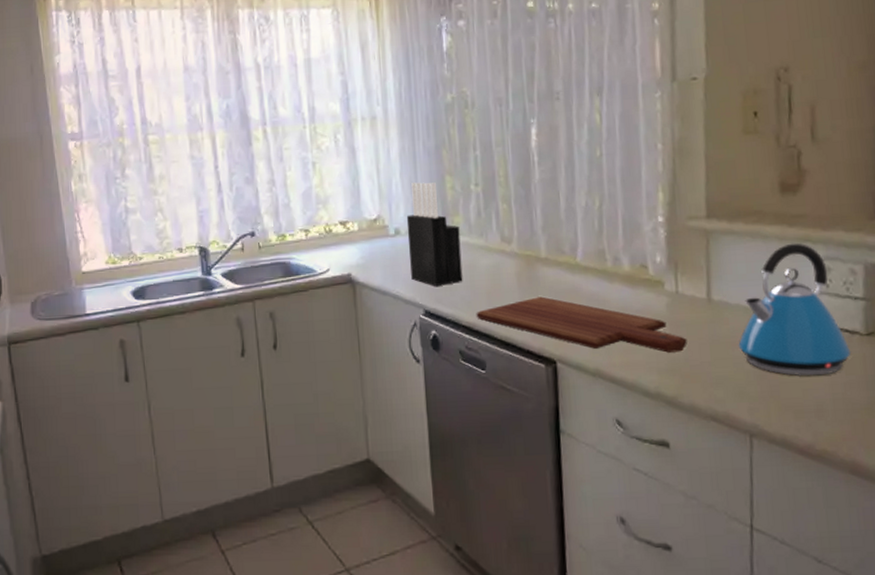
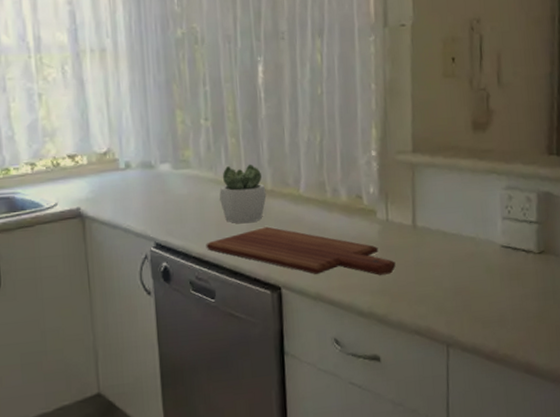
knife block: present [406,182,463,287] -> none [137,116,193,220]
succulent plant: none [490,230,540,293] -> present [219,164,267,224]
kettle: present [738,242,852,377] -> none [438,174,527,292]

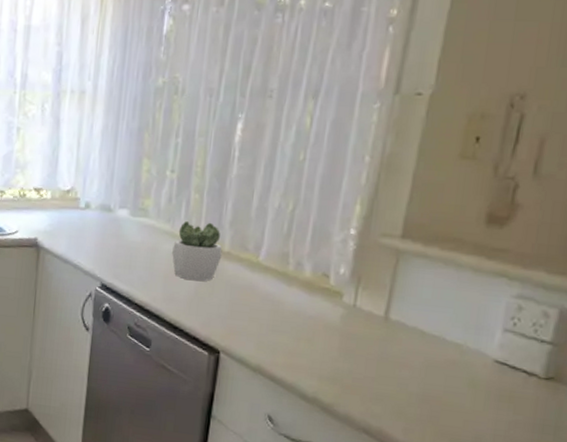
cutting board: present [206,226,396,275] -> none [150,288,355,363]

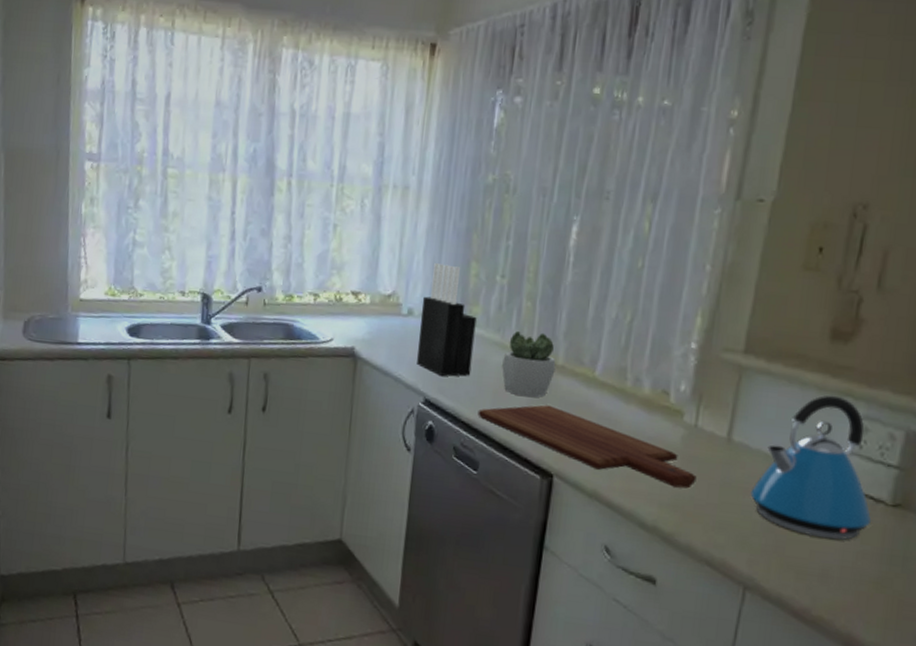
knife block: none [94,161,148,264] -> present [417,263,477,377]
cutting board: none [150,288,355,363] -> present [477,405,697,489]
kettle: none [406,276,525,410] -> present [750,395,872,540]

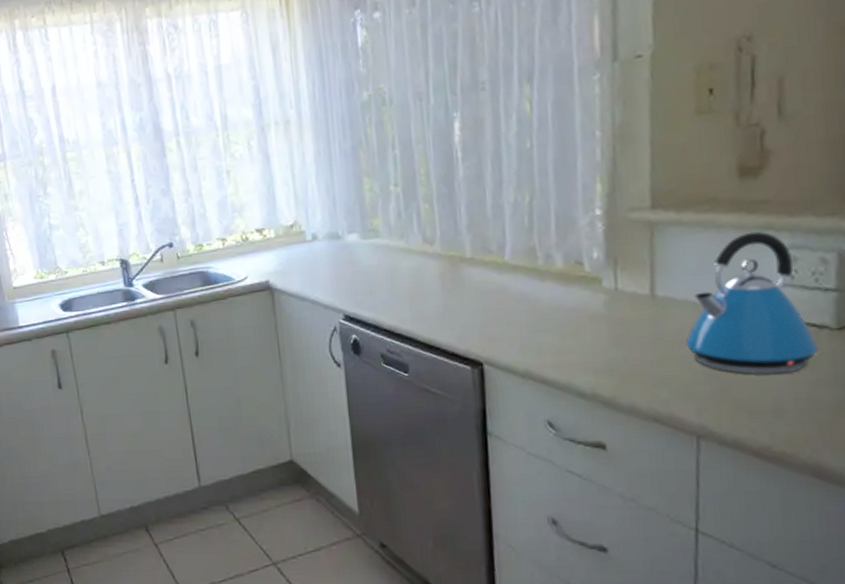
knife block: present [417,263,477,377] -> none [323,185,384,291]
cutting board: present [477,405,697,489] -> none [397,297,627,352]
succulent plant: present [502,331,556,398] -> none [412,230,465,295]

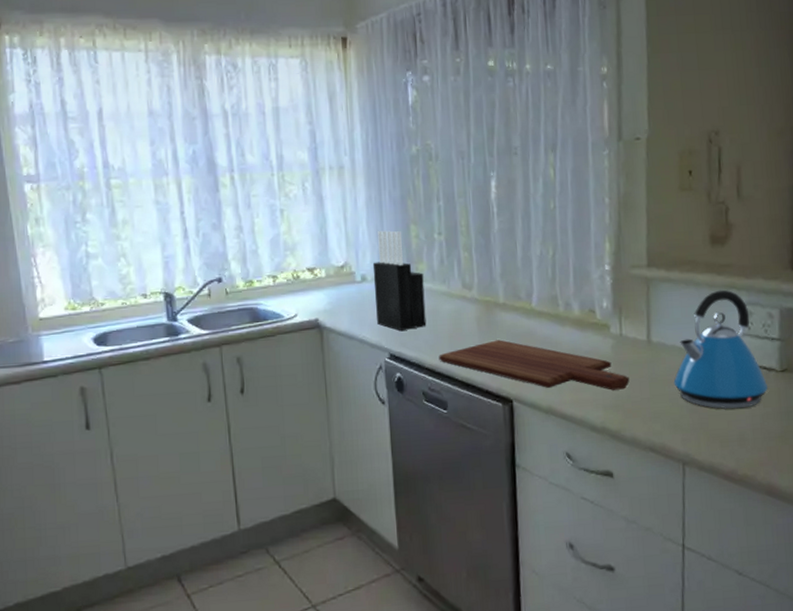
knife block: none [323,185,384,291] -> present [372,230,427,332]
cutting board: none [397,297,627,352] -> present [438,339,630,390]

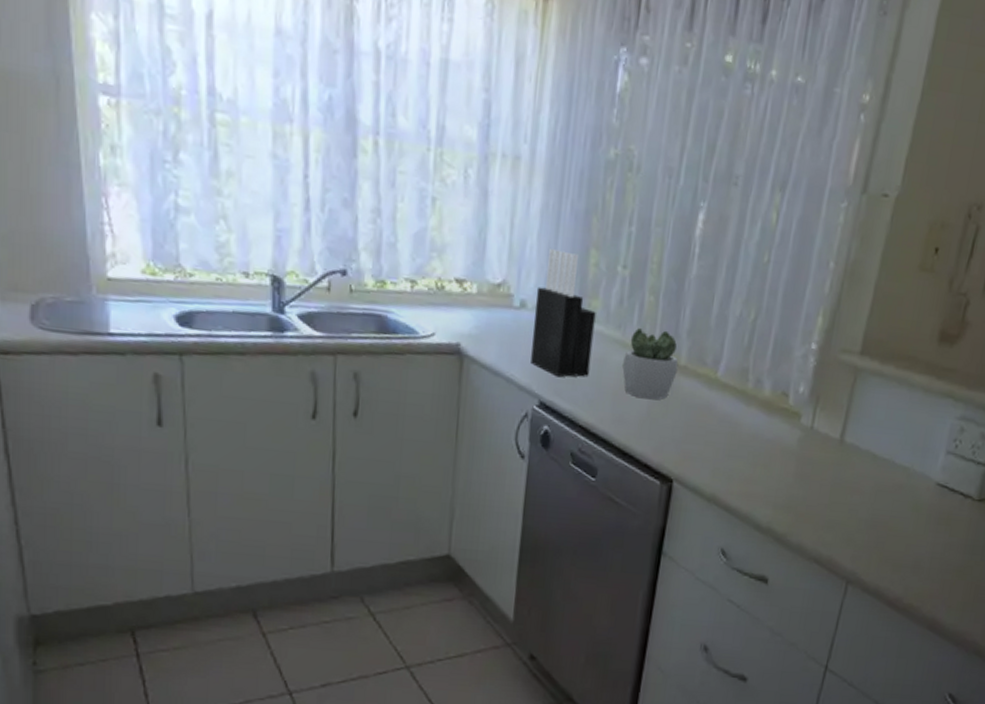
cutting board: present [438,339,630,390] -> none [596,407,810,490]
succulent plant: none [452,277,499,336] -> present [622,328,679,400]
kettle: present [673,289,769,410] -> none [857,396,962,534]

